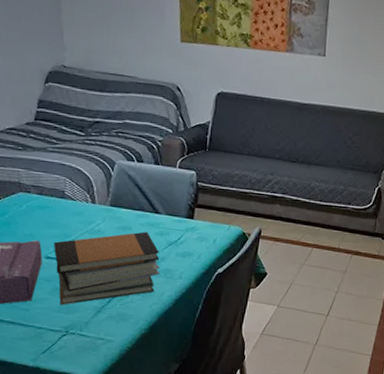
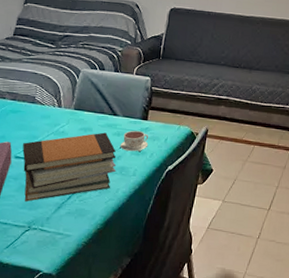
coffee cup: none [163,229,196,253] -> present [120,130,149,152]

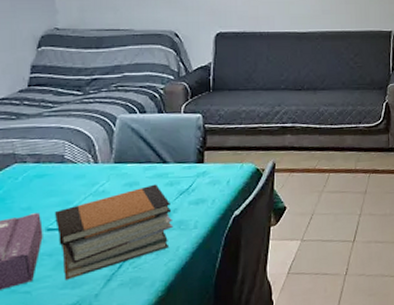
coffee cup: present [120,130,149,152] -> none [175,176,208,202]

